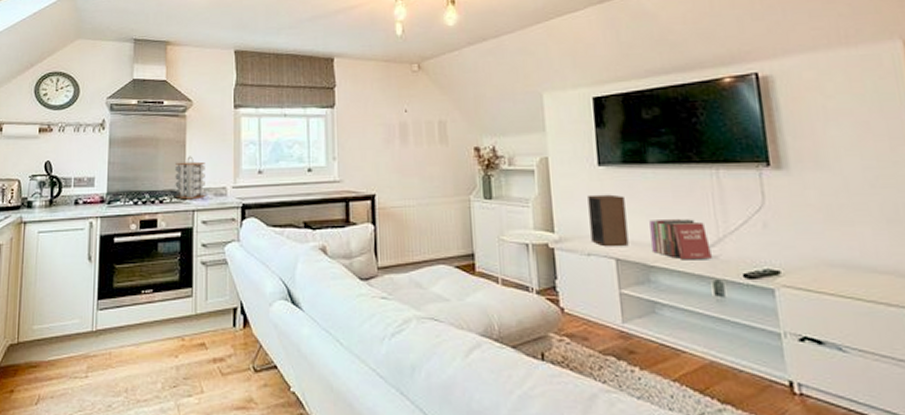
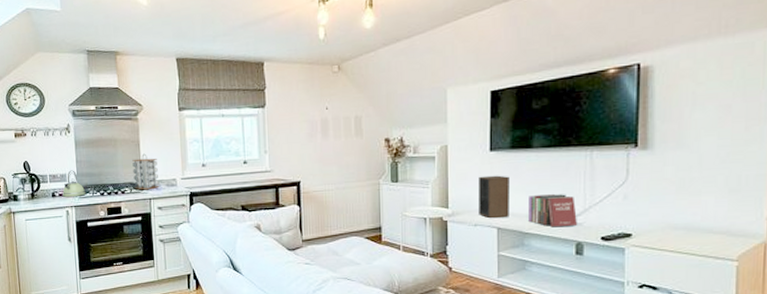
kettle: none [86,173,116,206] -> present [62,170,86,198]

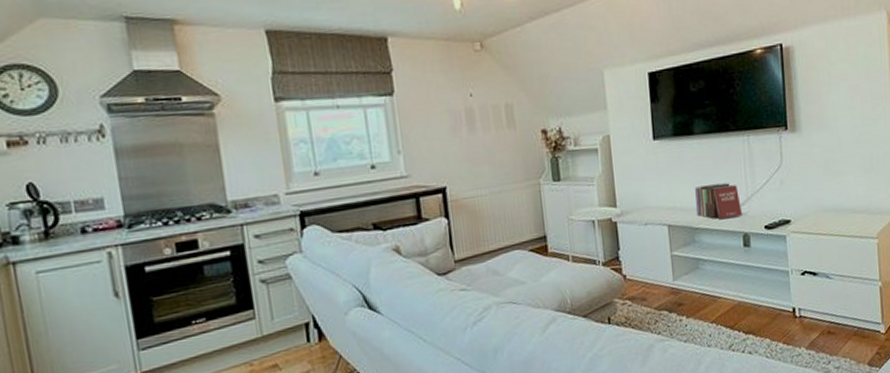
kettle: present [62,170,86,198] -> none [97,191,139,233]
spice rack: present [132,153,159,191] -> none [209,162,254,214]
speaker: present [479,175,509,219] -> none [644,166,678,216]

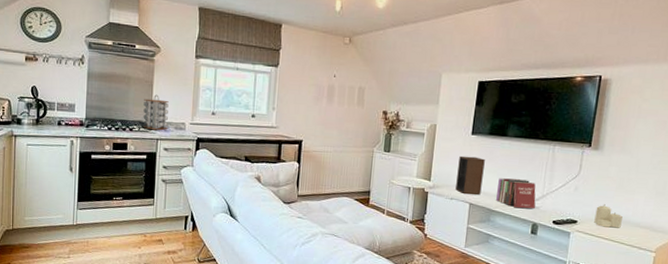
spice rack: none [209,162,254,214] -> present [143,94,169,131]
speaker: none [644,166,678,216] -> present [455,155,485,195]
candle: none [807,194,837,222] -> present [594,204,623,228]

